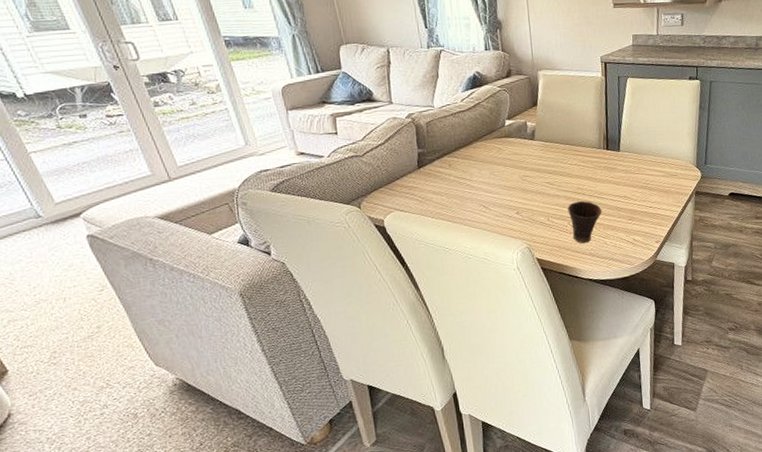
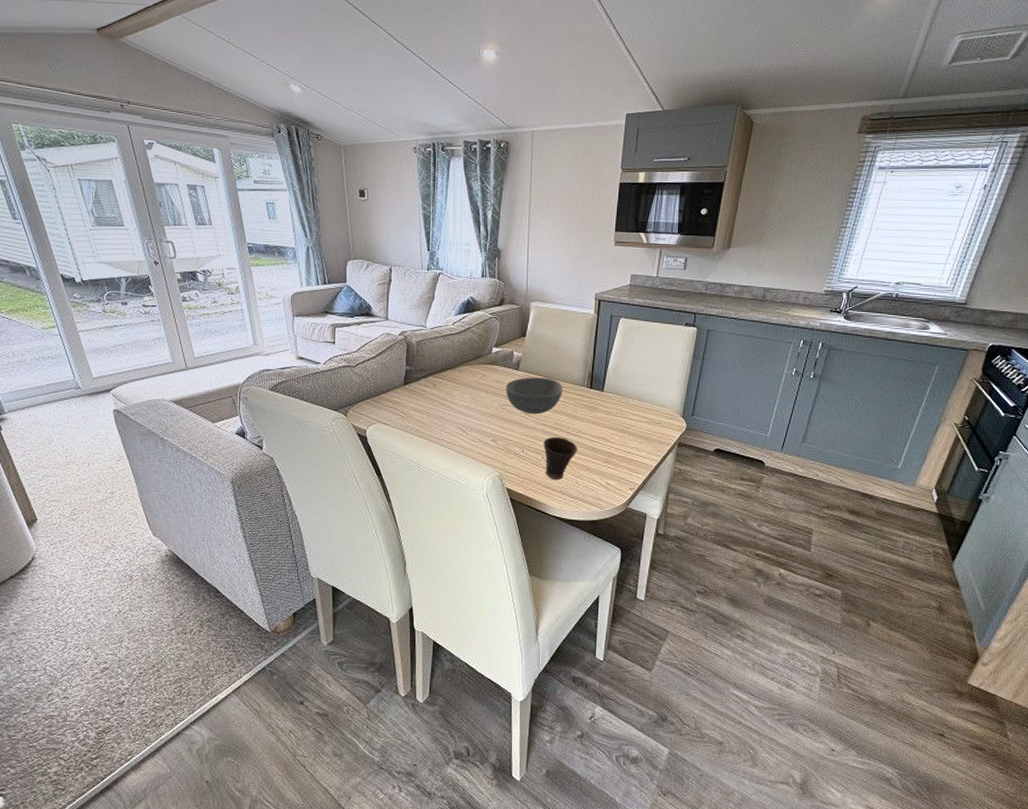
bowl: none [523,144,581,183] -> present [505,377,563,415]

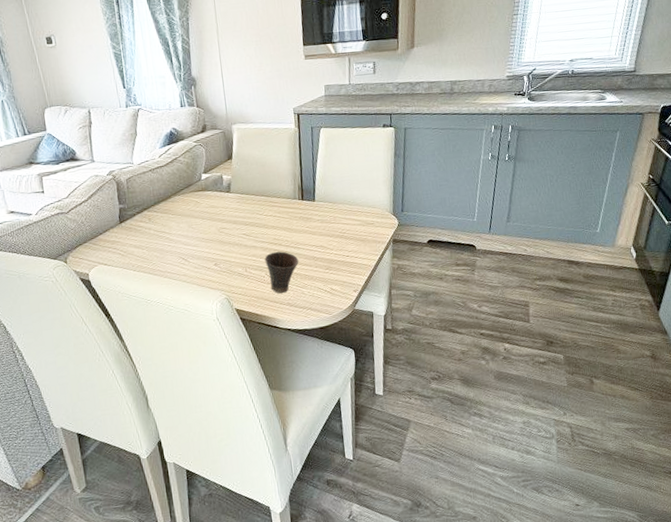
bowl: present [505,377,563,415] -> none [220,196,277,234]

